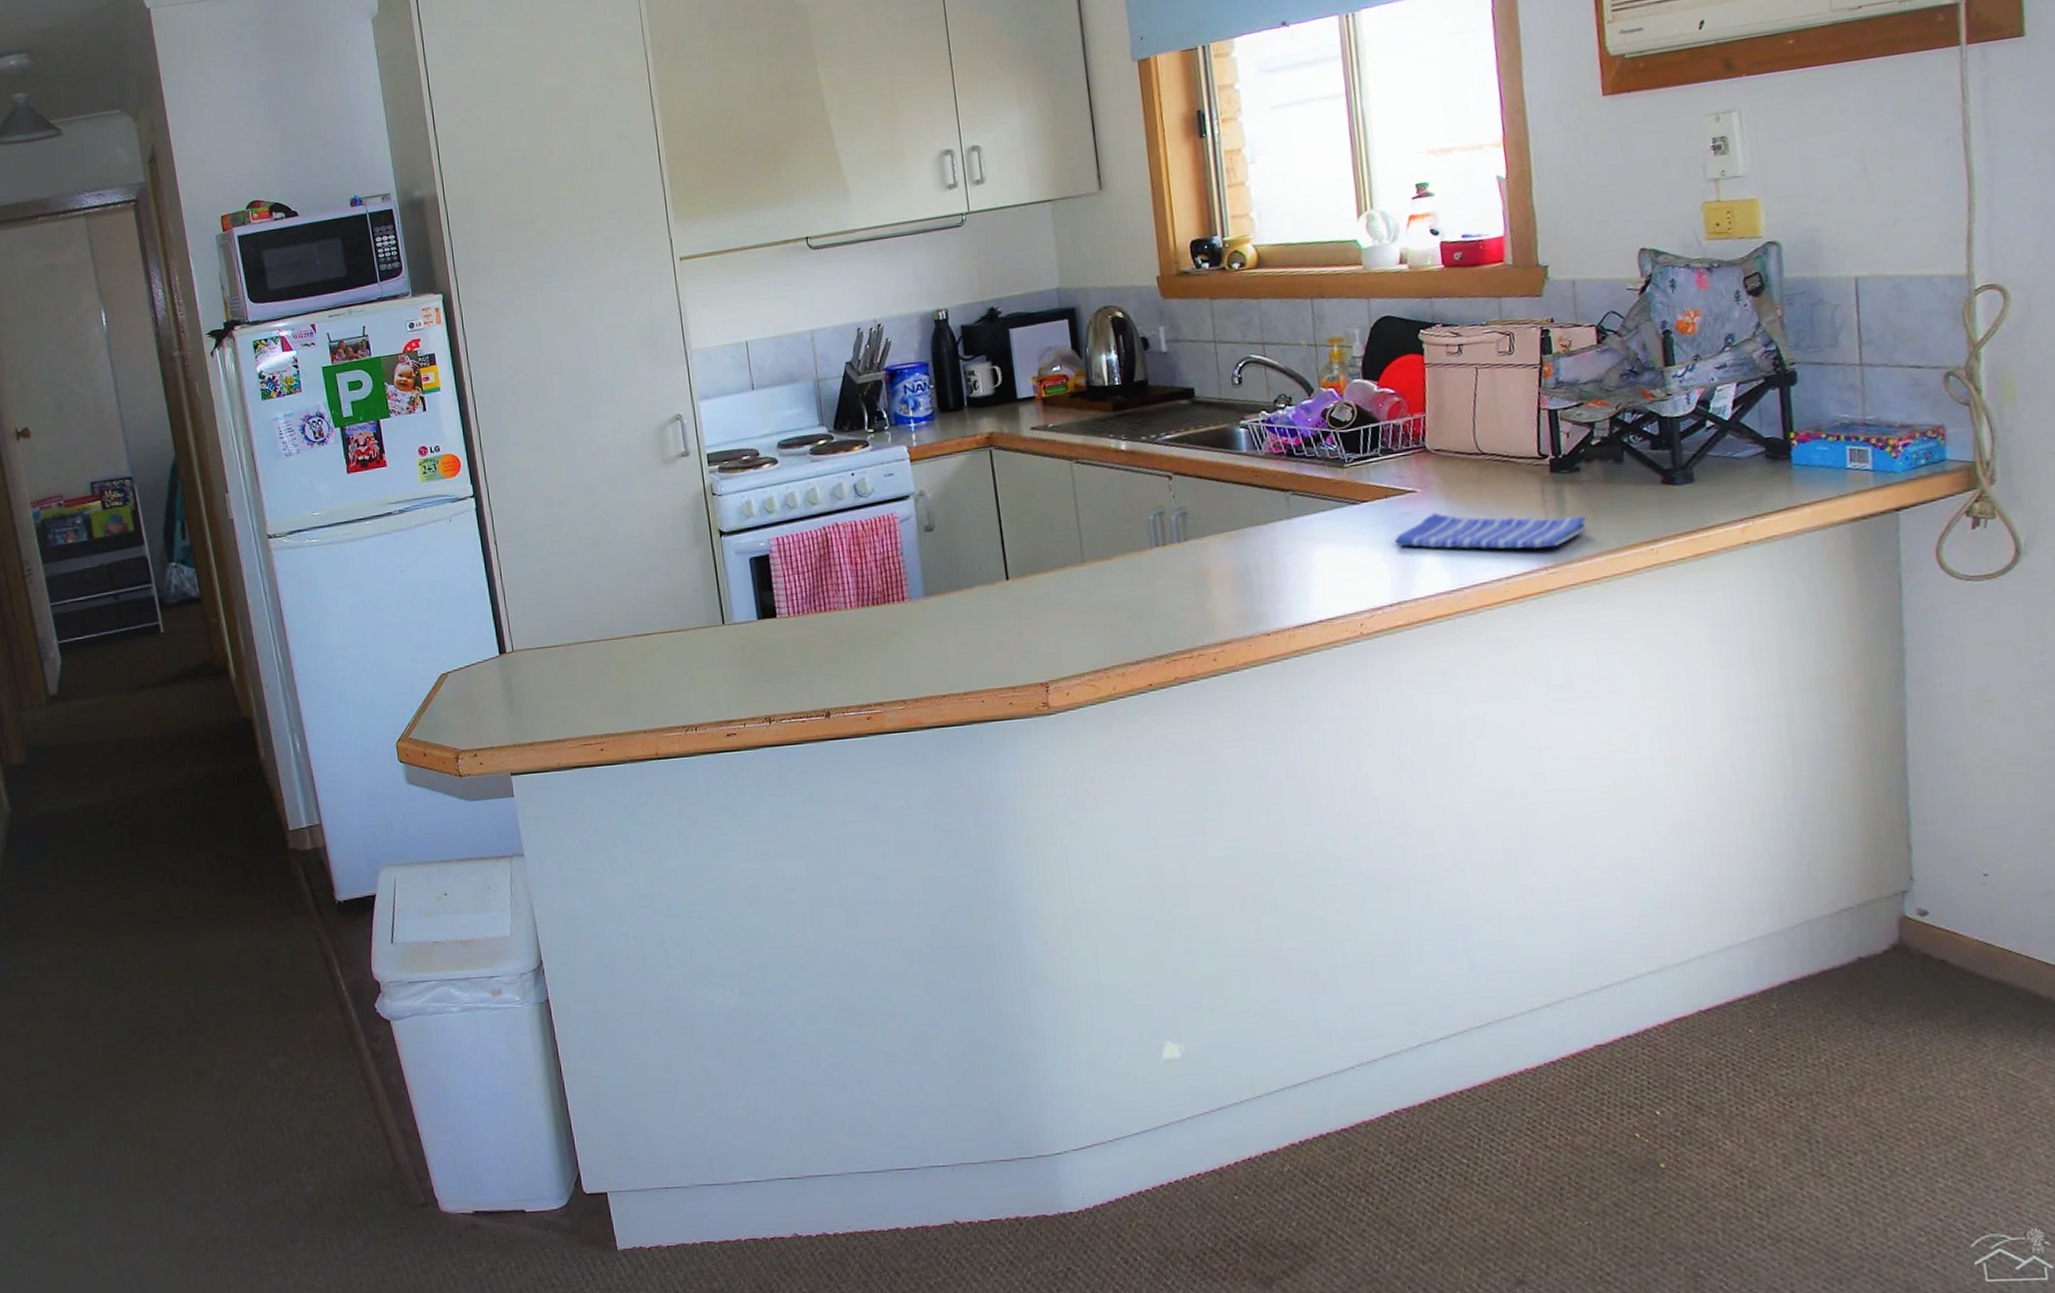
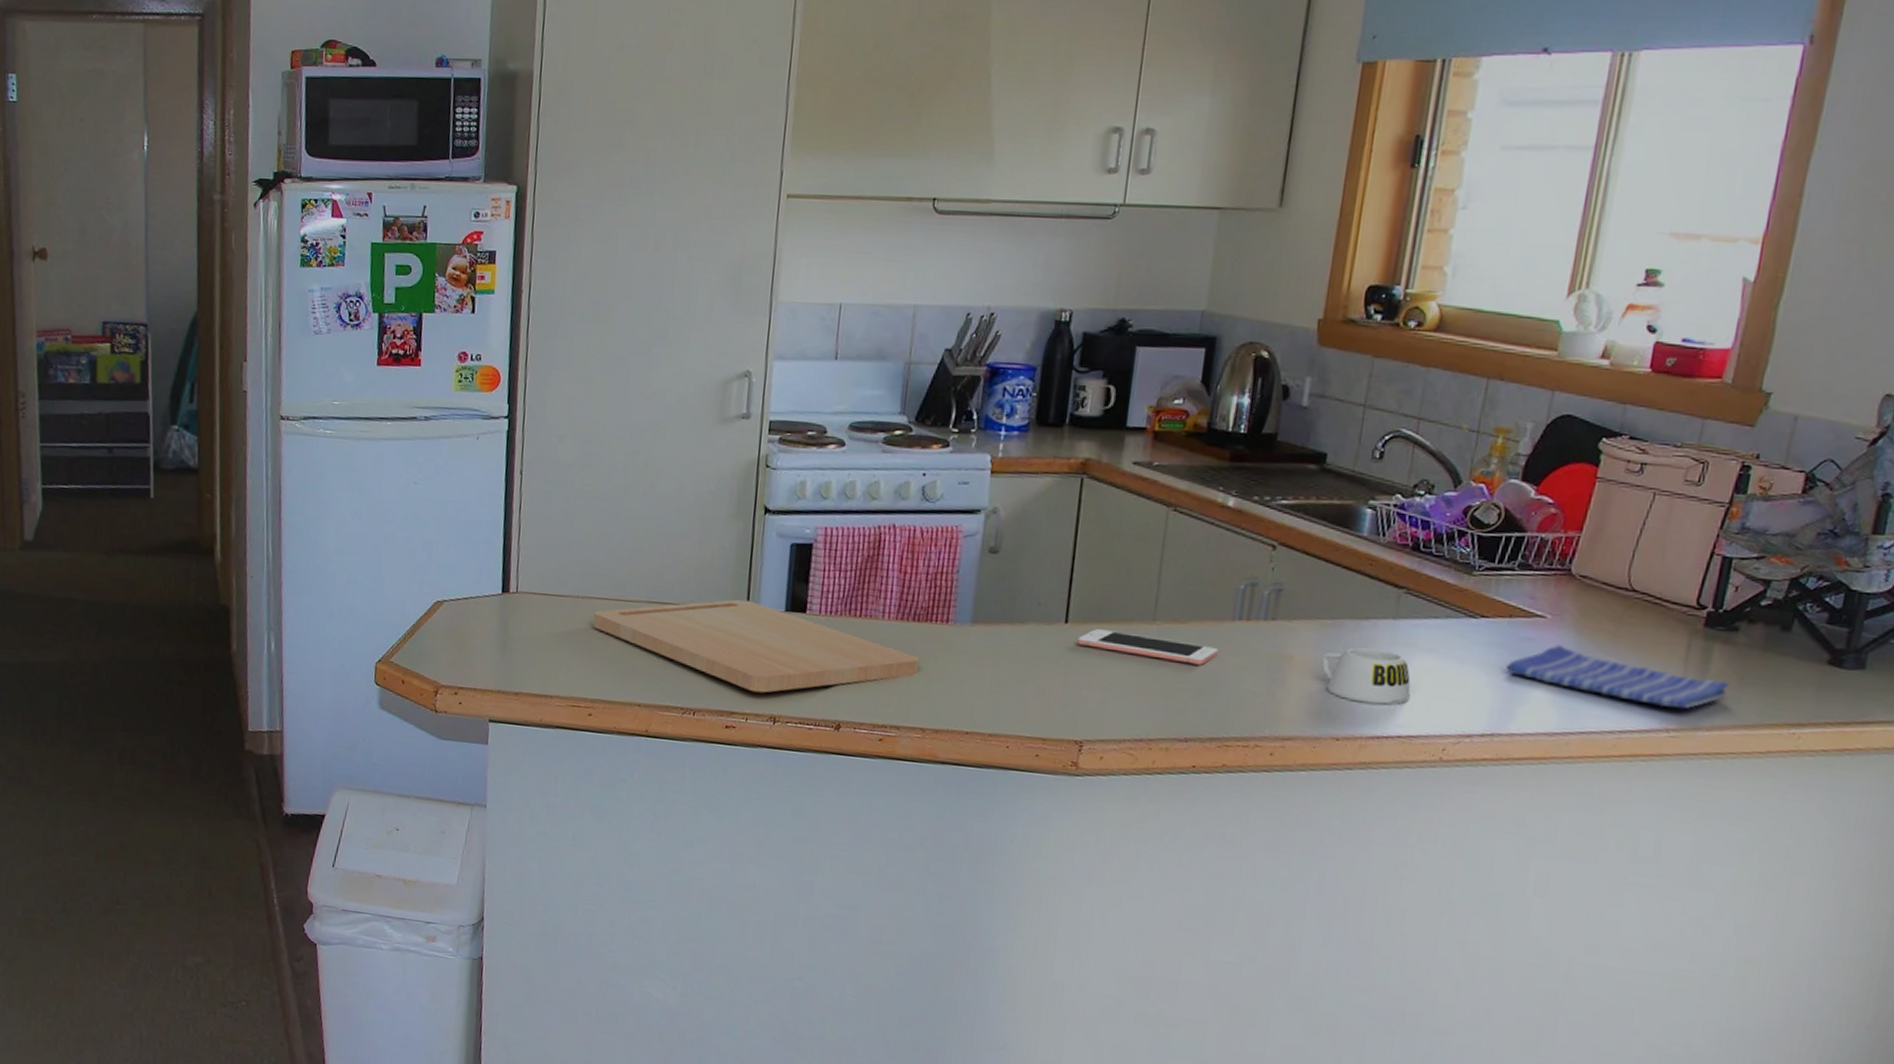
cutting board: none [587,616,889,699] -> present [593,599,920,693]
cell phone: none [1021,575,1146,597] -> present [1077,629,1218,665]
mug: none [1236,547,1321,599] -> present [1321,647,1411,706]

